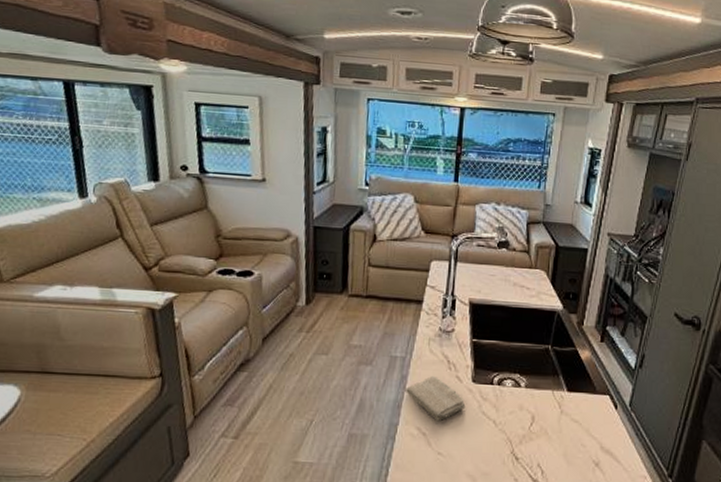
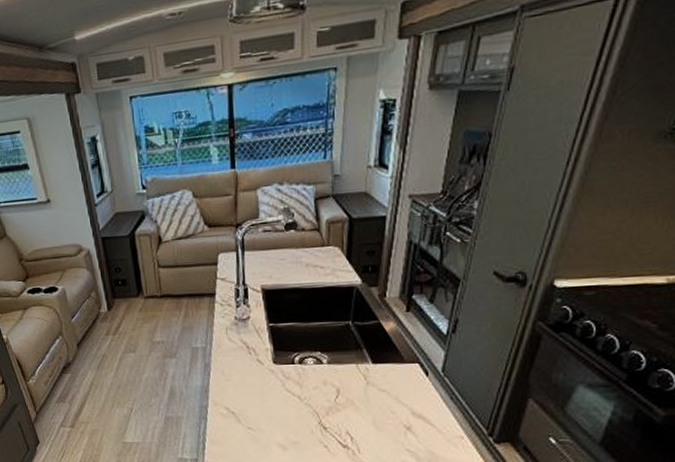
washcloth: present [404,376,466,422] -> none [209,362,269,401]

